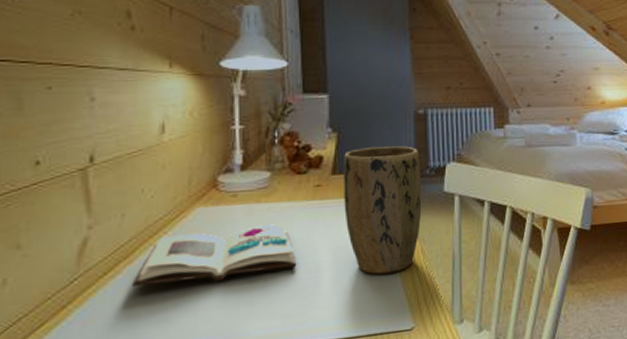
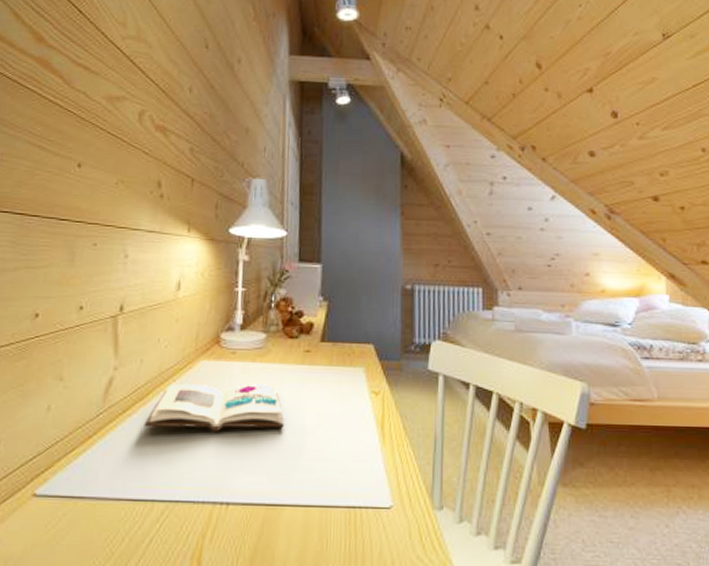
plant pot: present [342,146,422,275] -> none [330,318,406,447]

